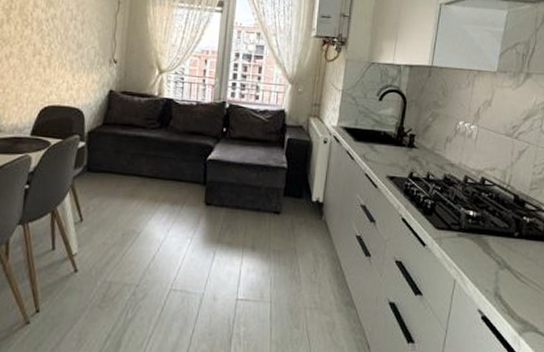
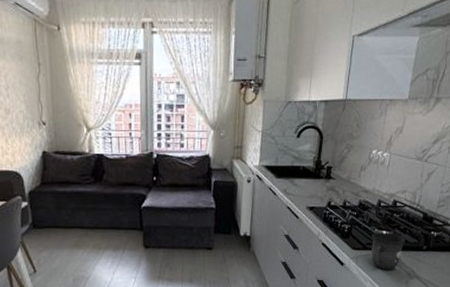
mug: none [457,212,494,257] -> present [372,232,405,270]

